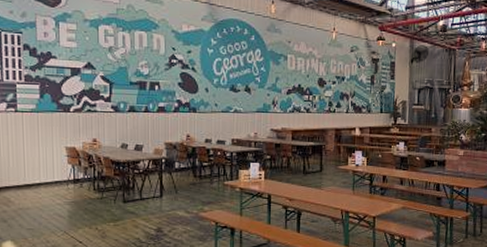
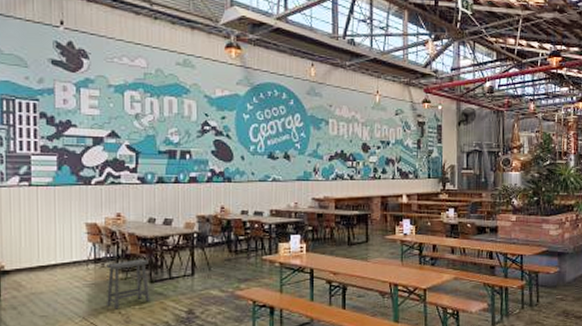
stool: none [84,181,124,225] -> present [106,259,150,309]

